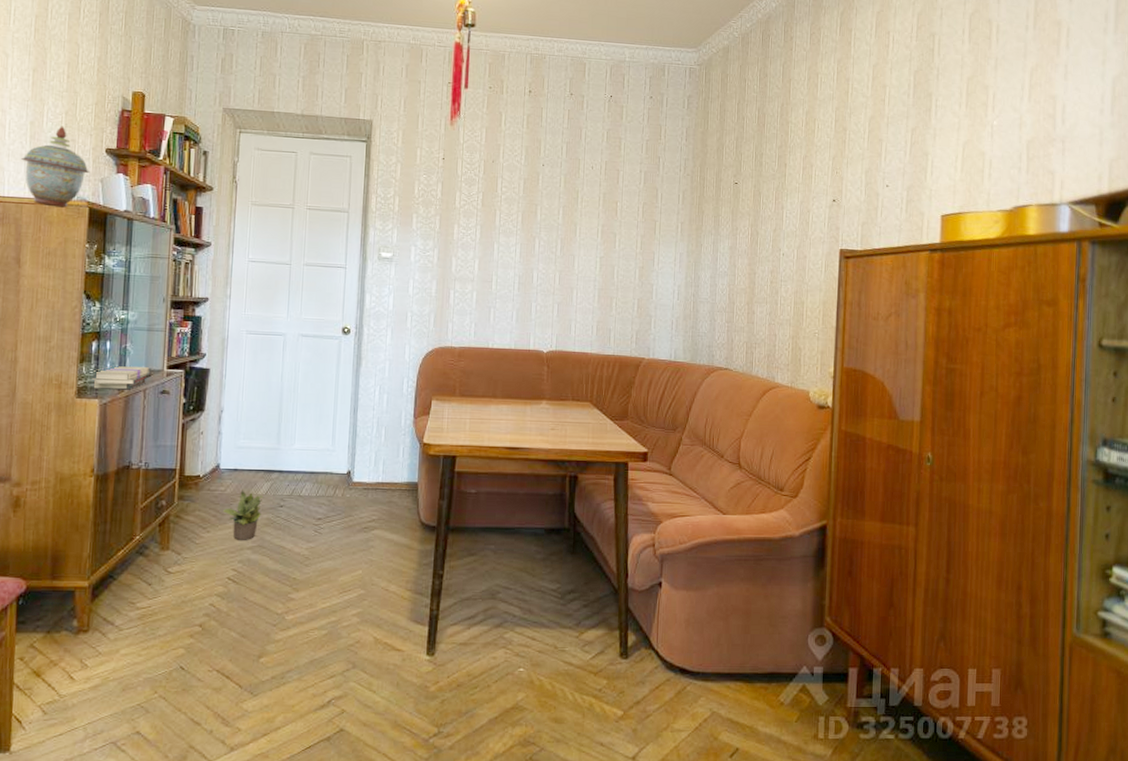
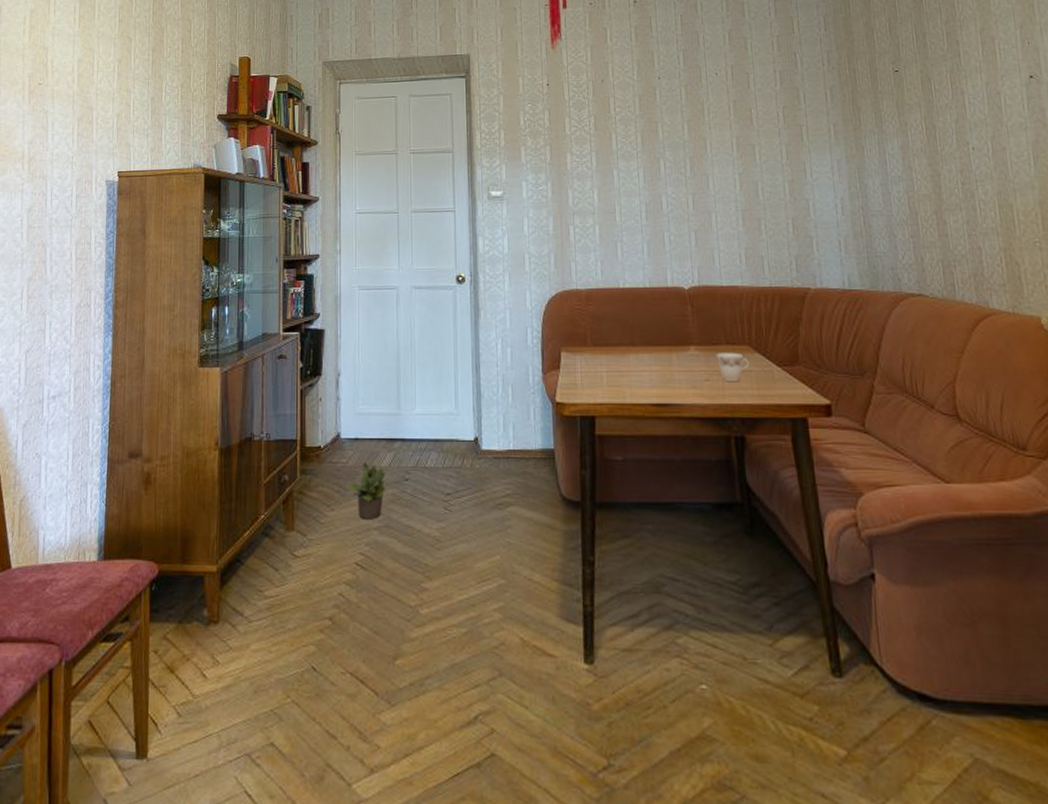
decorative jar: present [20,126,89,208] -> none [143,98,203,177]
books: present [92,366,152,390] -> none [213,331,269,357]
teacup: none [562,407,589,432] -> present [715,352,750,382]

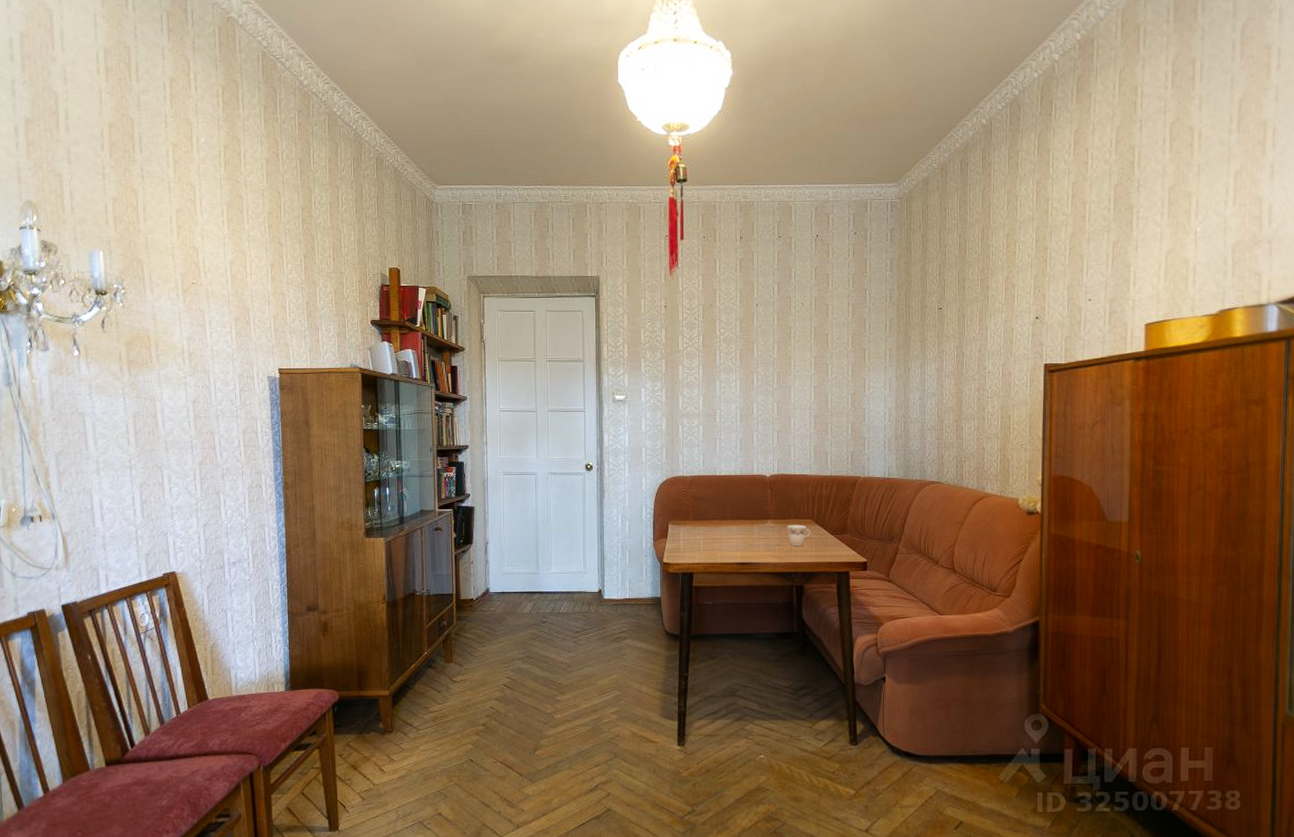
potted plant: present [345,461,389,519] -> none [494,609,529,652]

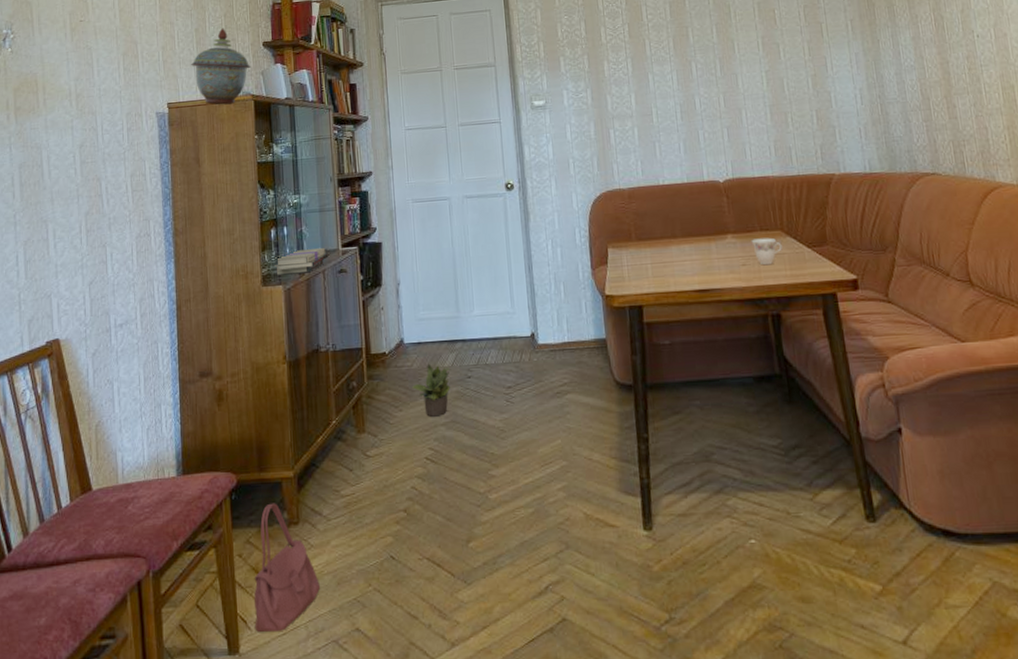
decorative jar: none [301,303,359,375] -> present [190,28,250,105]
handbag: none [352,715,409,814] -> present [254,503,320,632]
books: none [377,509,426,529] -> present [274,248,328,275]
potted plant: none [494,609,529,652] -> present [411,363,452,417]

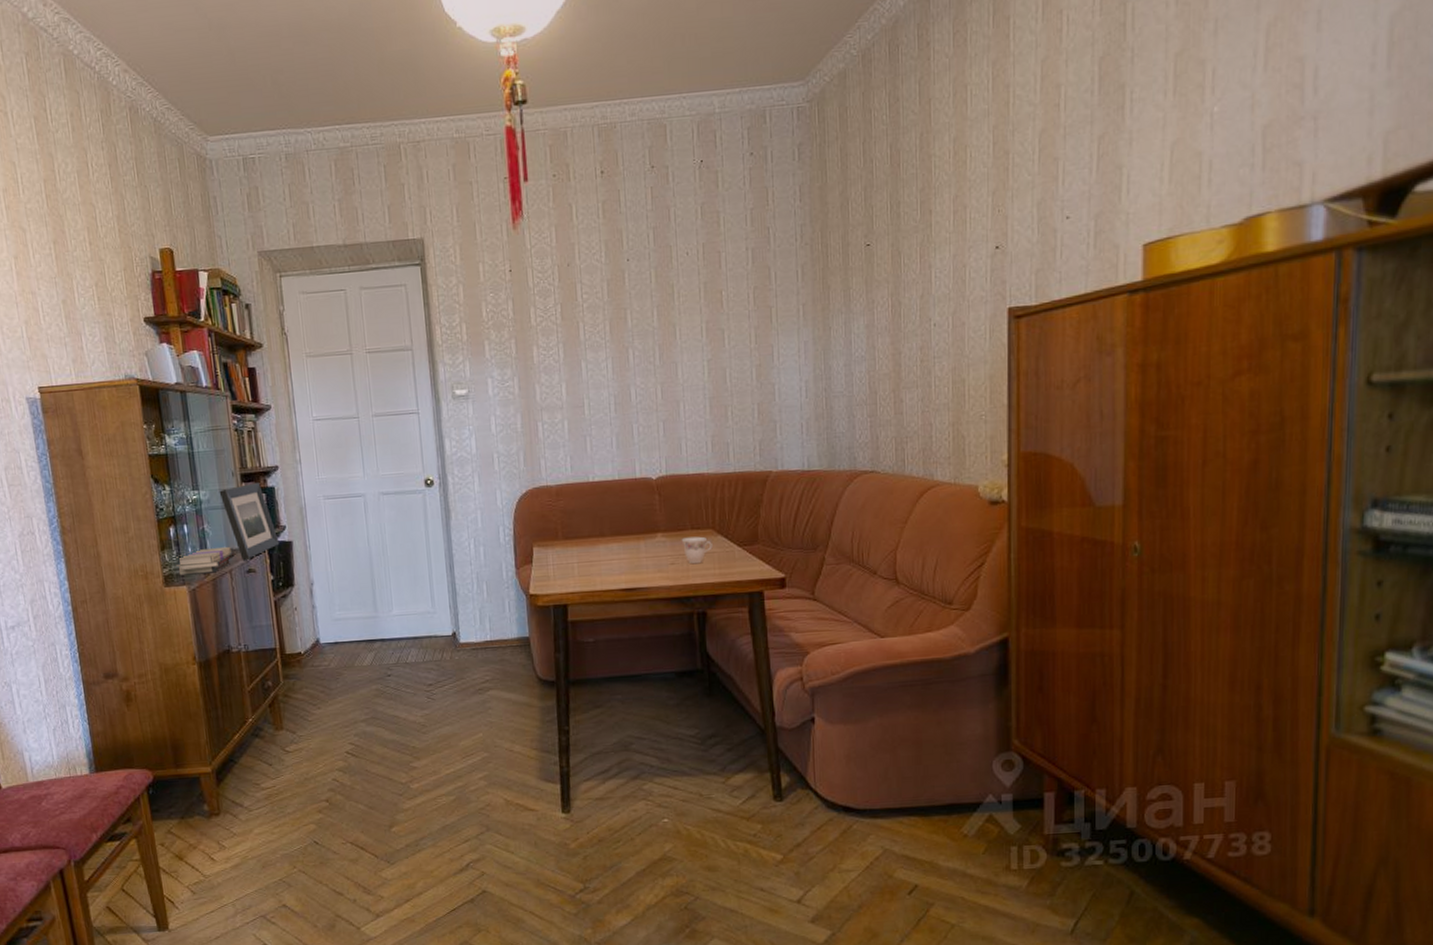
decorative jar: present [190,28,250,105] -> none [60,300,132,390]
handbag: present [254,503,320,632] -> none [178,796,245,911]
picture frame: none [318,187,370,262] -> present [219,483,280,561]
potted plant: present [411,363,452,417] -> none [329,663,371,714]

